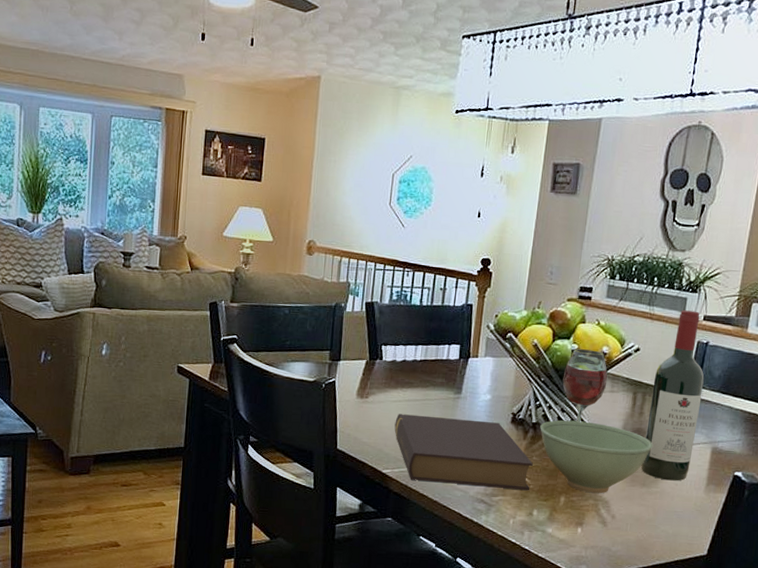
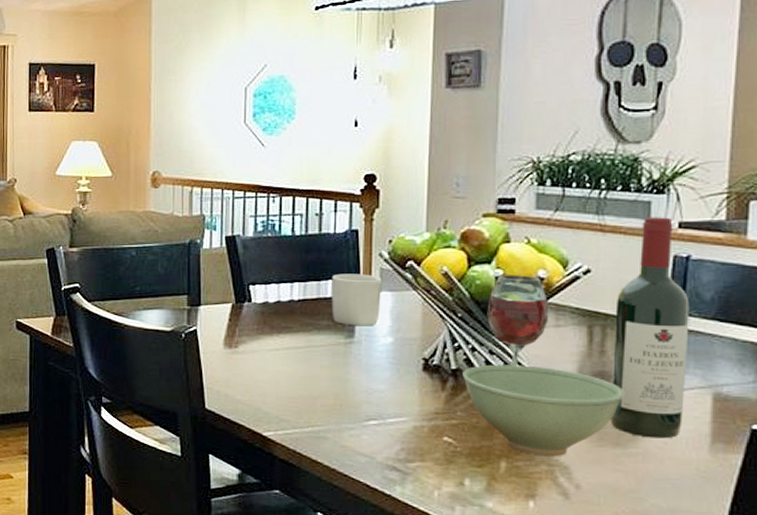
book: present [394,414,533,490] -> none [273,364,458,454]
mug: none [445,340,487,385] -> present [331,273,381,327]

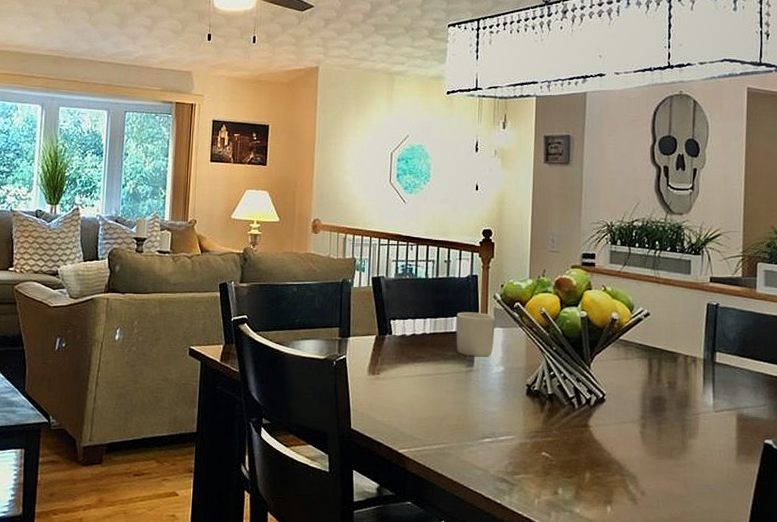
bowl: present [462,364,625,457] -> none [557,390,676,468]
wineglass: present [487,275,549,366] -> none [575,316,621,392]
wine bottle: present [610,217,690,439] -> none [665,273,719,452]

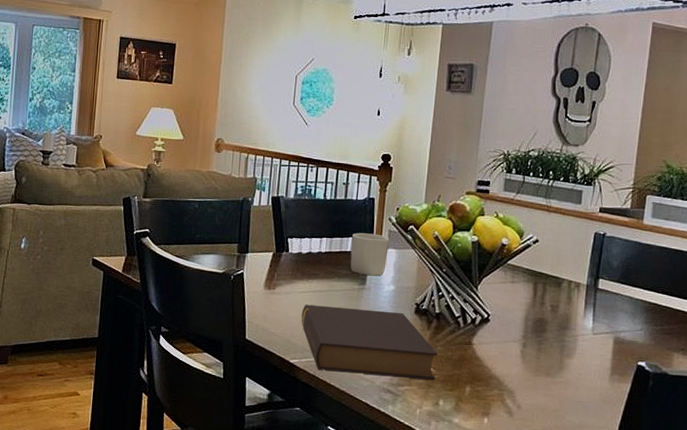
book: none [408,389,553,467] -> present [301,304,438,380]

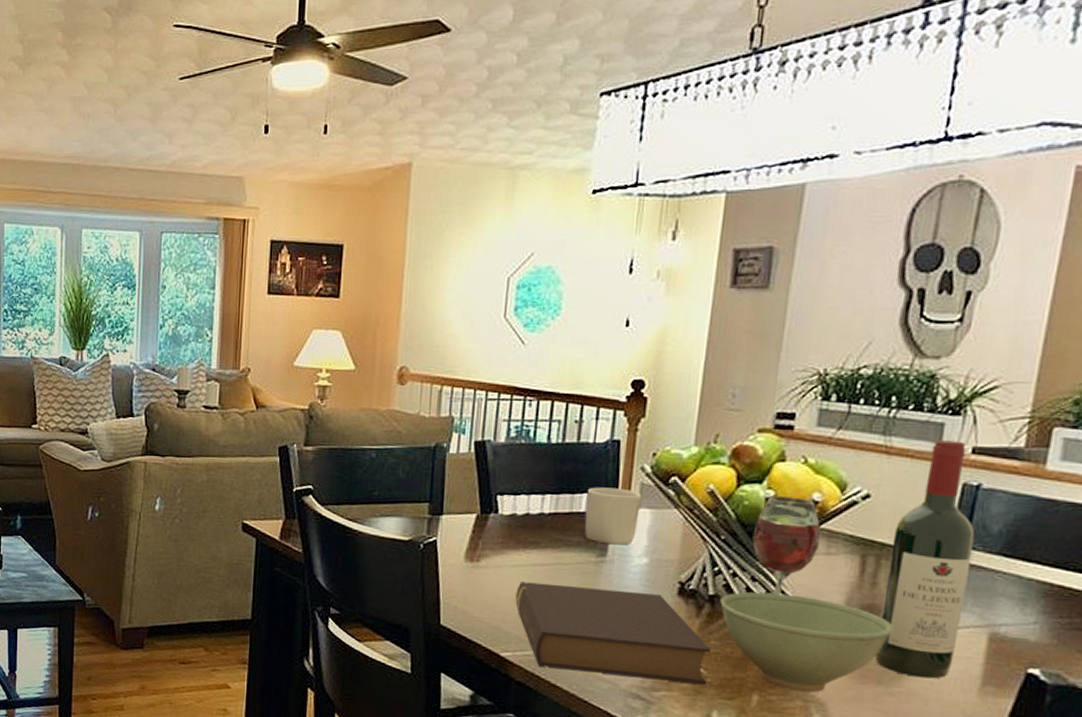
bowl: none [443,310,556,384] -> present [720,591,894,693]
wineglass: none [464,240,508,312] -> present [752,496,822,595]
wine bottle: none [544,202,603,371] -> present [875,440,975,679]

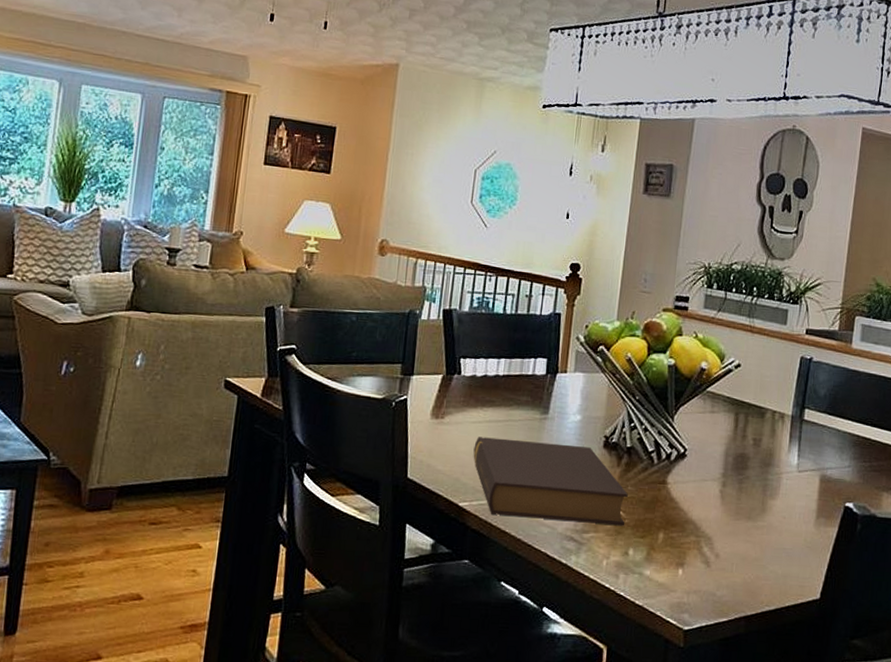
mug: present [584,487,641,545] -> none [531,353,576,404]
bowl: present [720,591,894,693] -> none [635,444,758,529]
wineglass: present [752,496,822,595] -> none [659,364,708,446]
wine bottle: present [875,440,975,679] -> none [745,323,809,514]

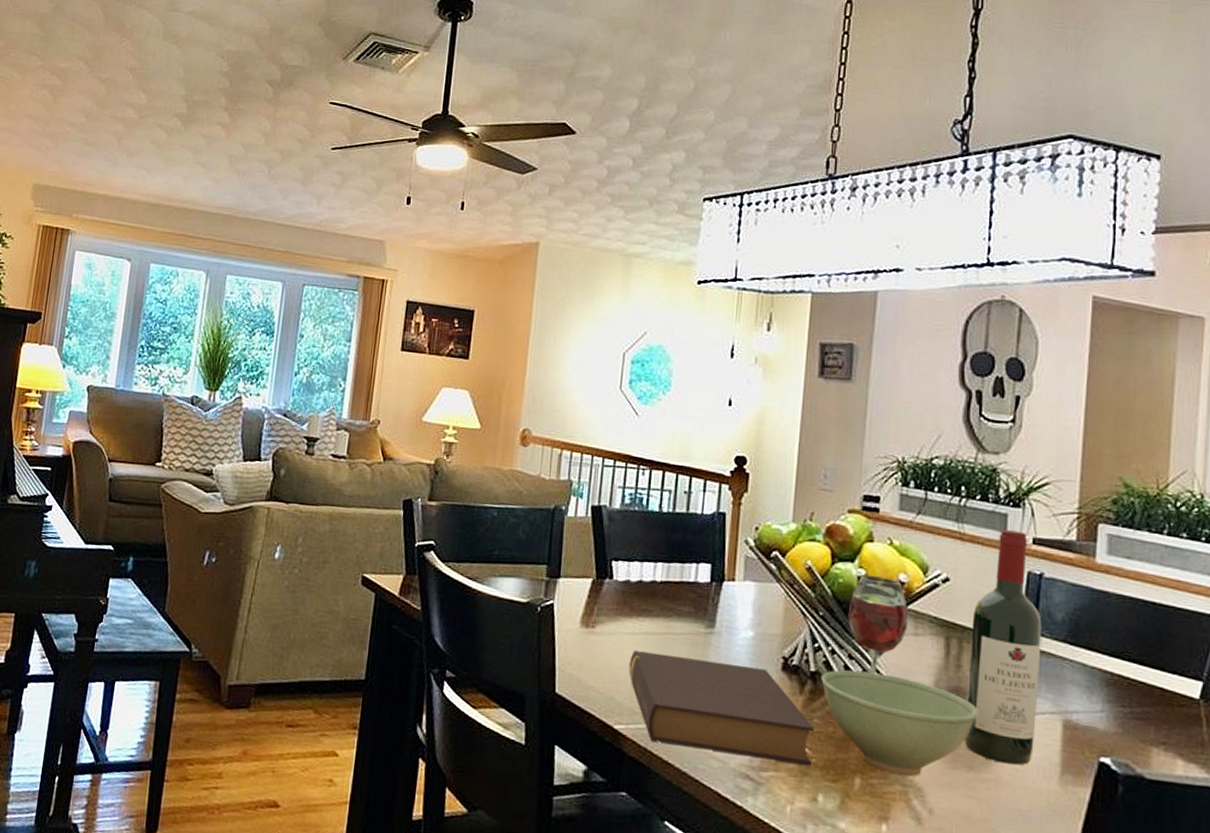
bowl: none [635,444,758,529] -> present [821,669,979,777]
wineglass: none [659,364,708,446] -> present [848,575,909,674]
wine bottle: none [745,323,809,514] -> present [964,529,1042,766]

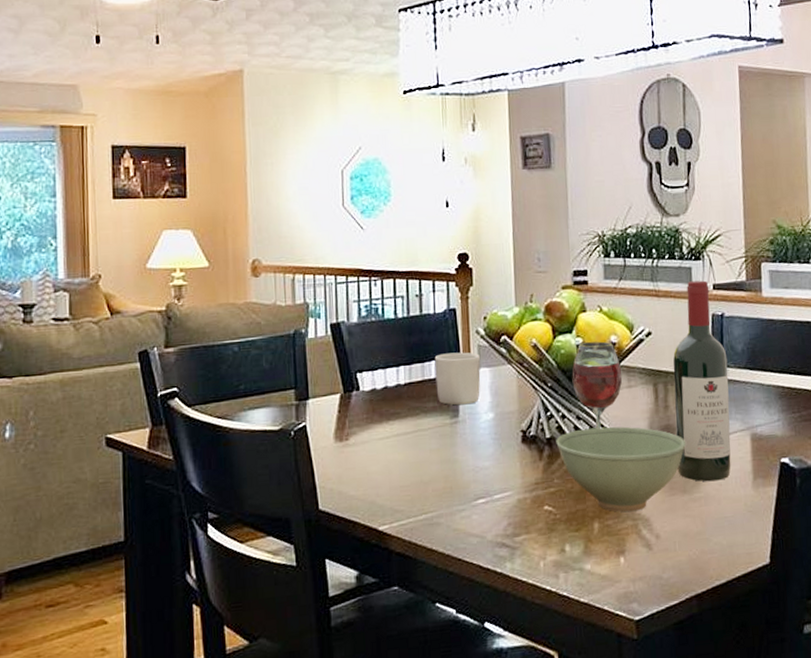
book: present [628,650,814,765] -> none [385,445,557,533]
mug: none [693,557,746,617] -> present [434,352,481,406]

